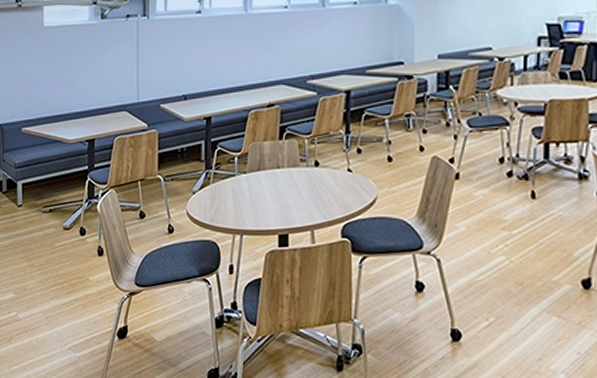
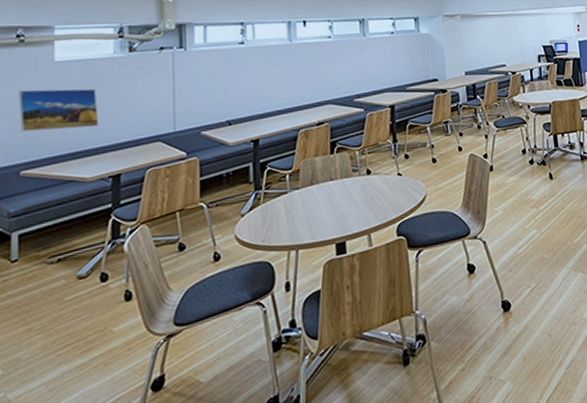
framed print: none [19,53,78,93] -> present [18,88,99,132]

